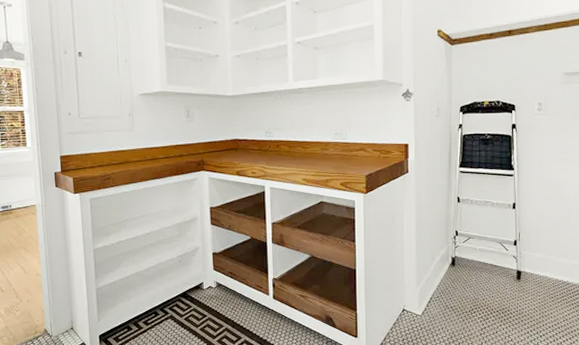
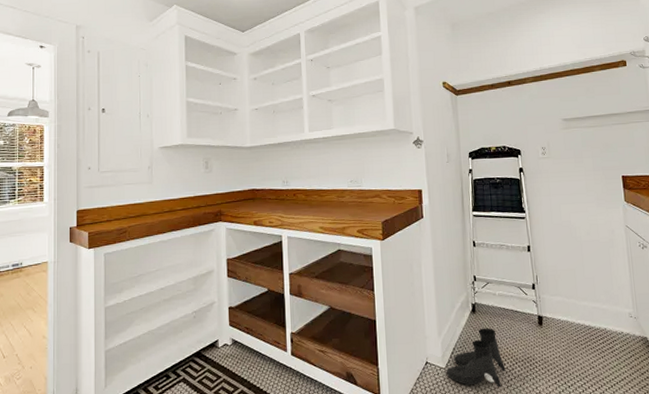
boots: none [422,280,480,334] -> present [446,328,506,387]

